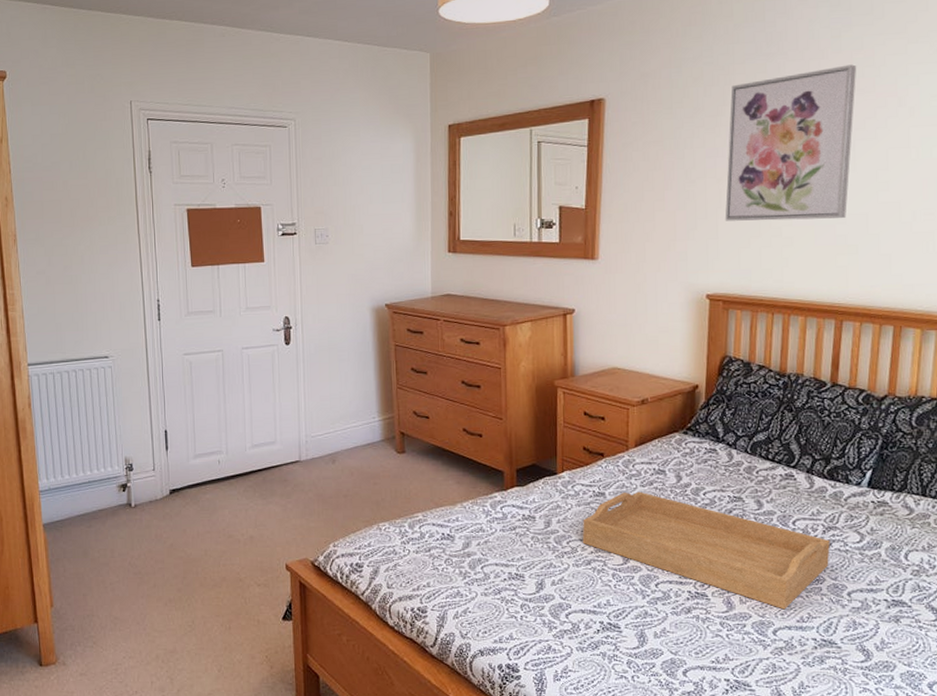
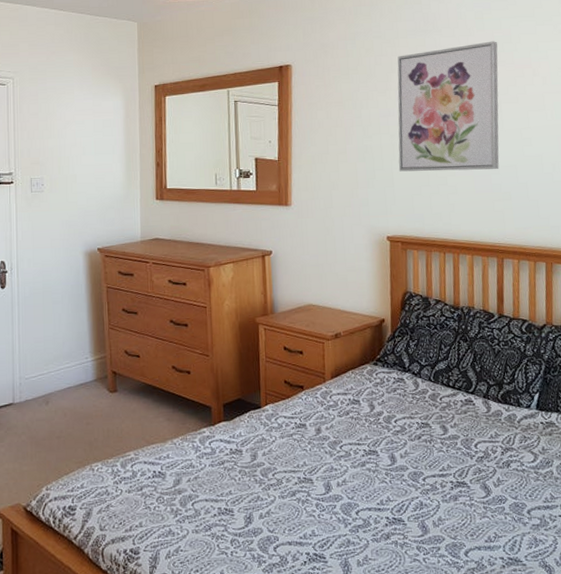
serving tray: present [582,491,830,610] -> none [286,421,509,531]

